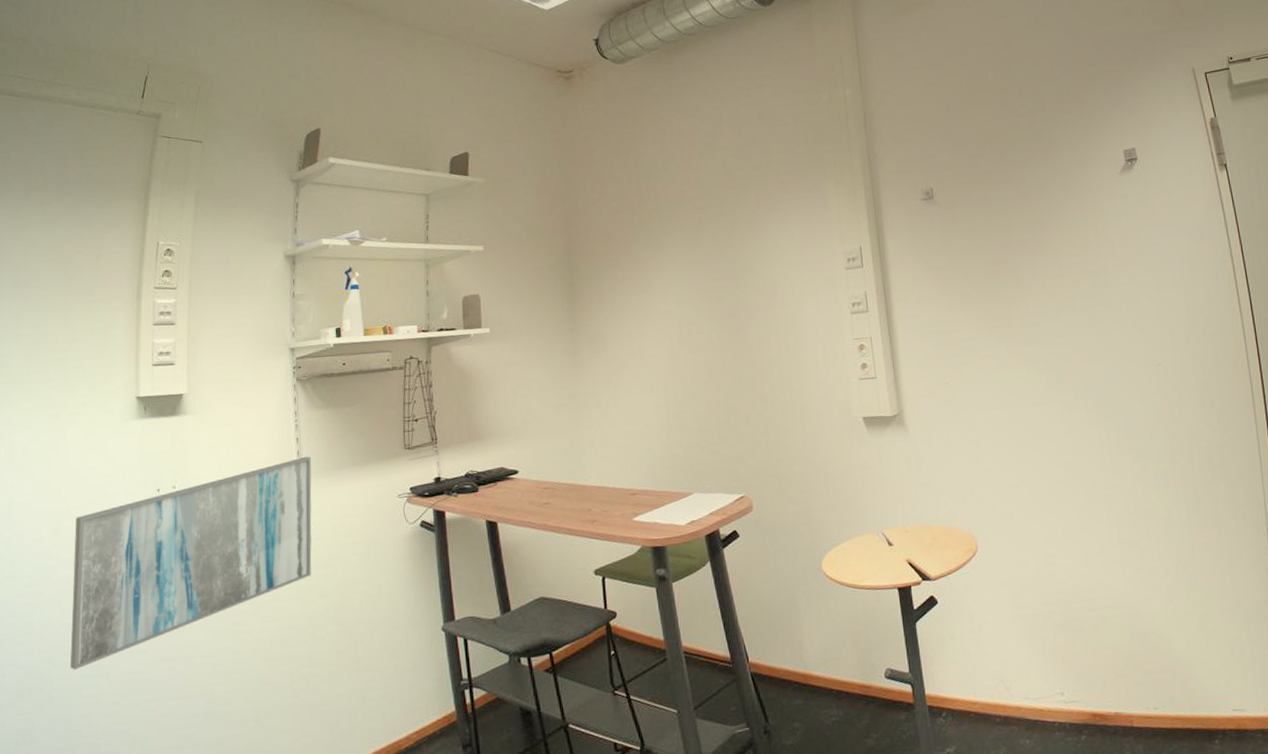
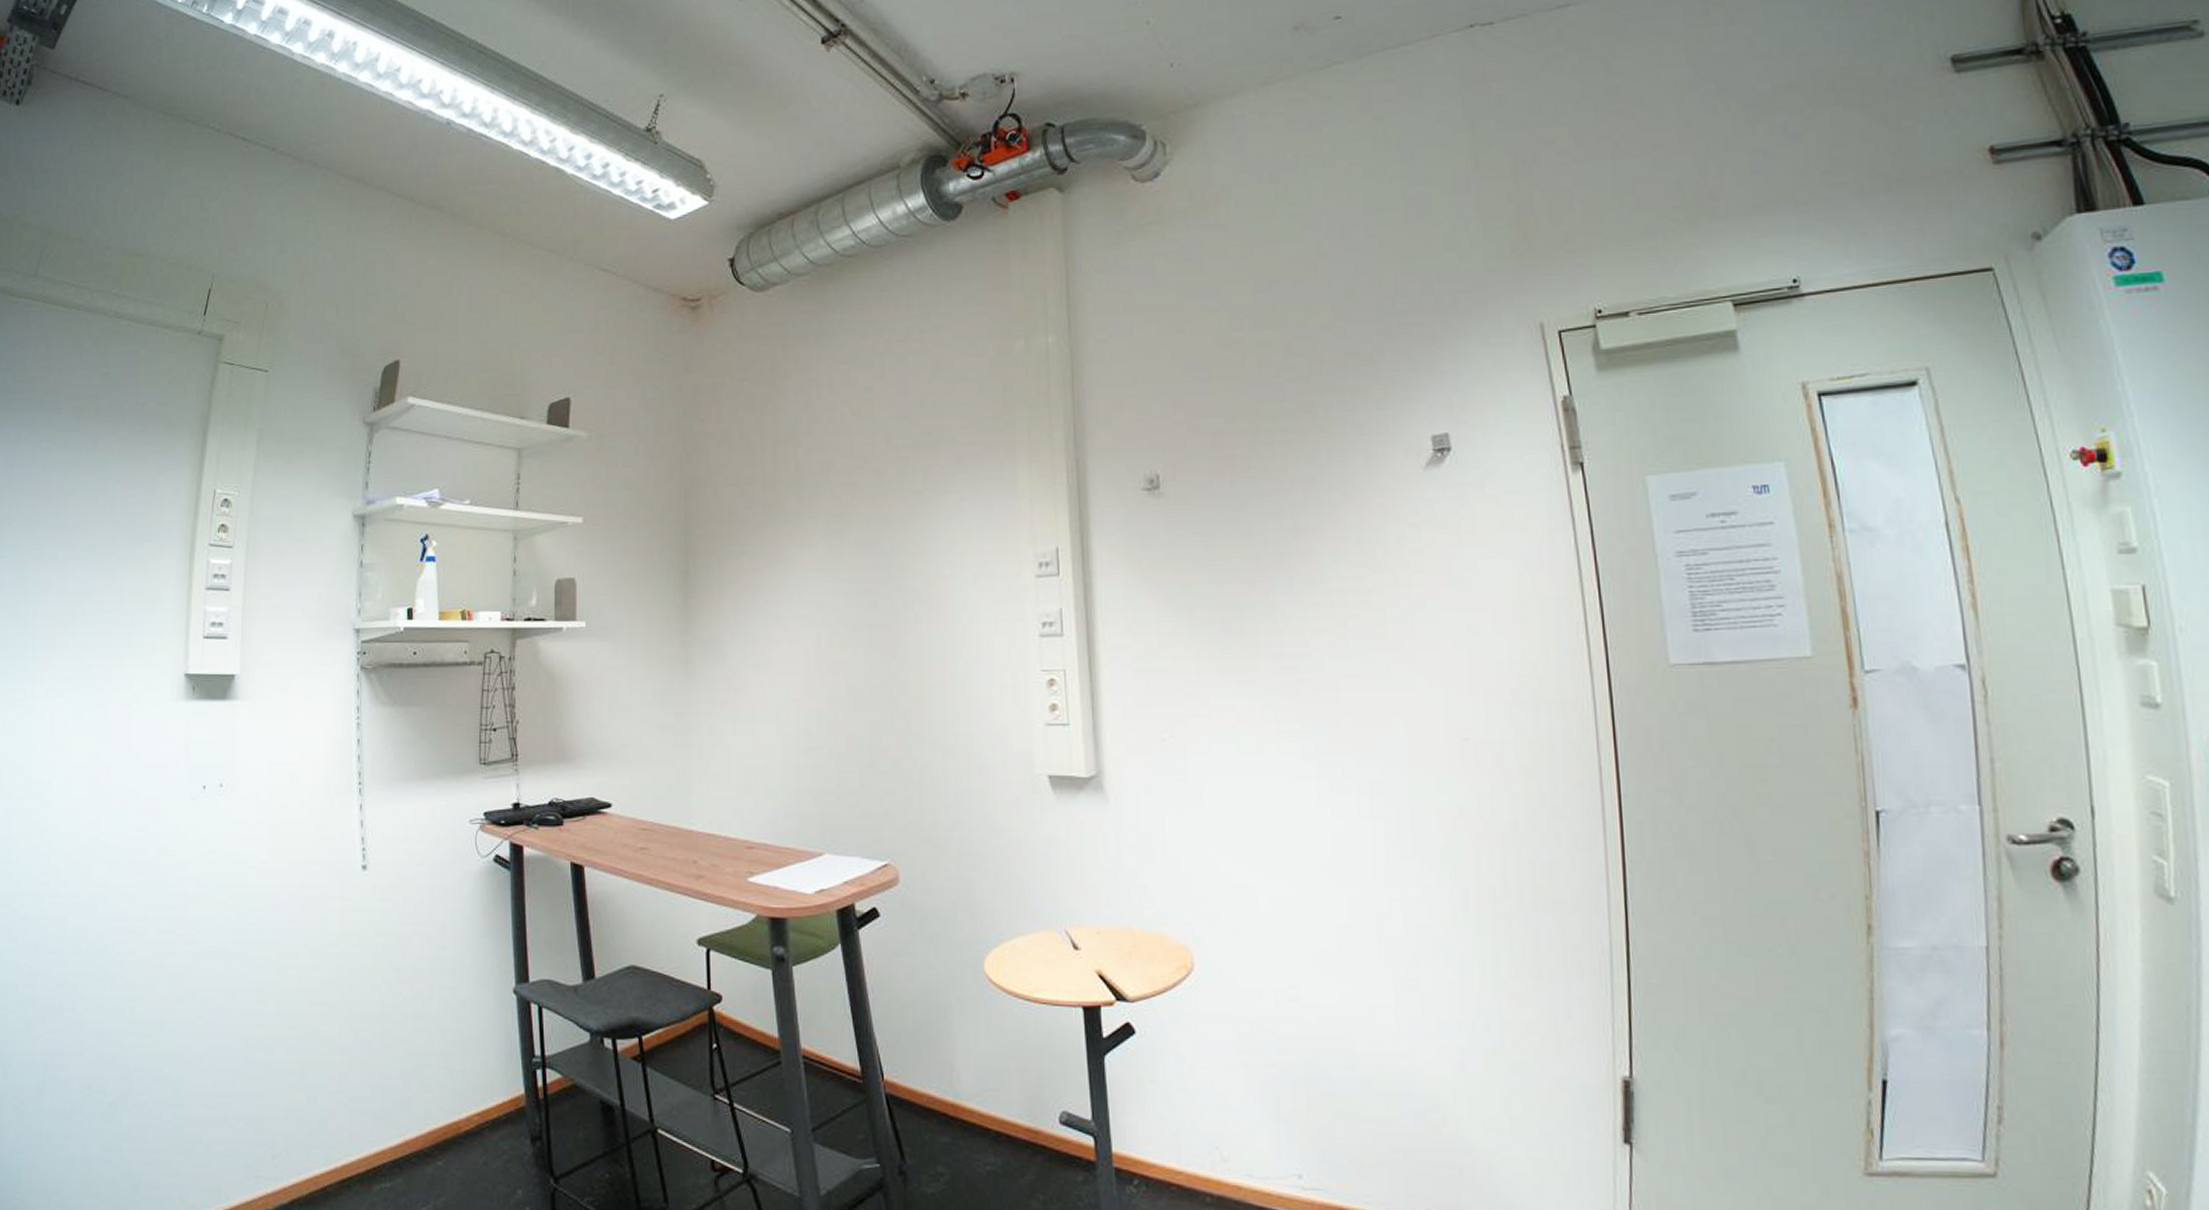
wall art: present [69,456,312,671] -> none [103,762,374,990]

